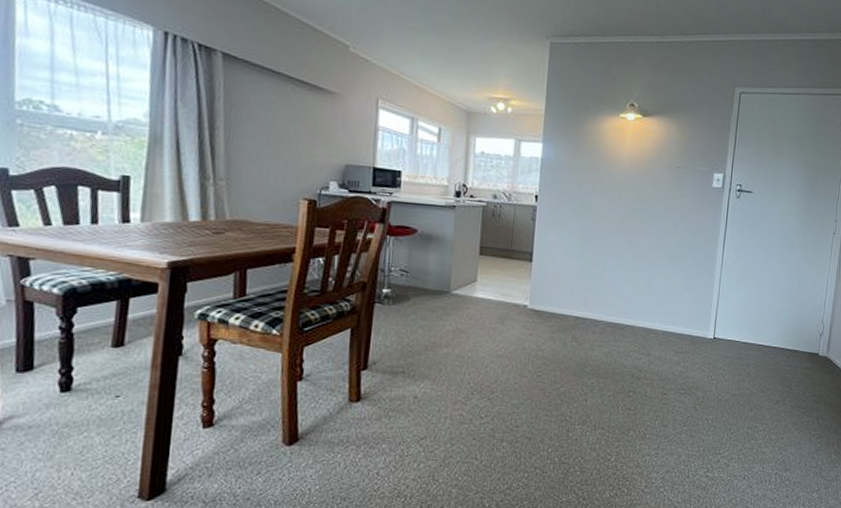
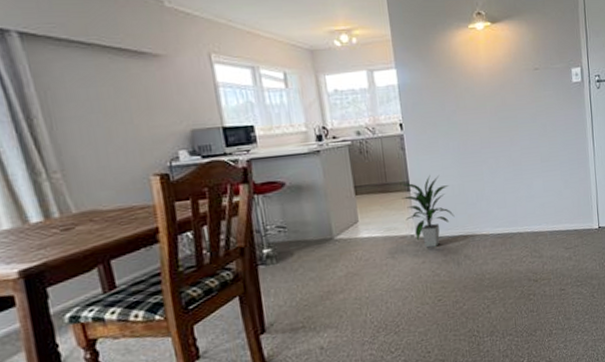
indoor plant: none [522,250,570,322] -> present [401,175,455,248]

